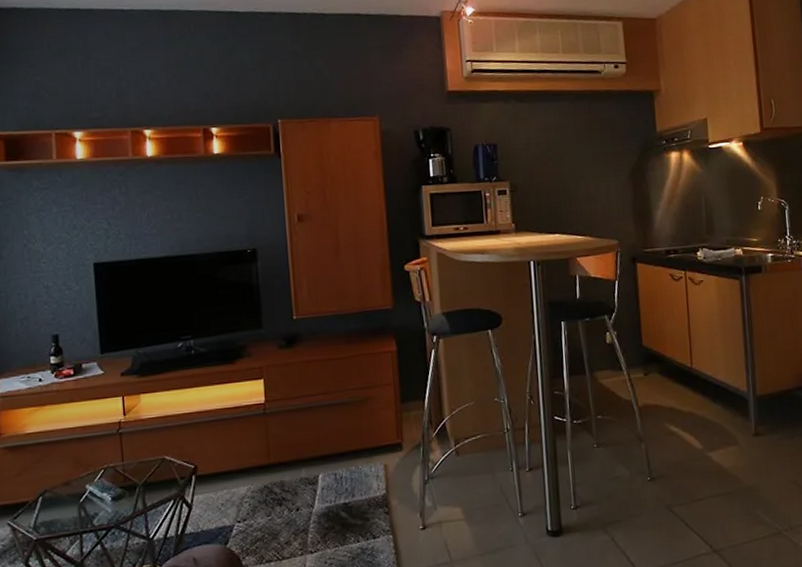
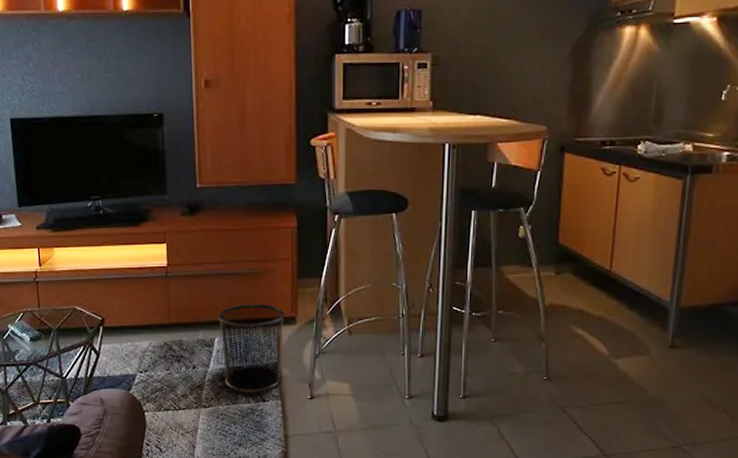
trash can: none [320,432,391,531] -> present [217,303,286,393]

